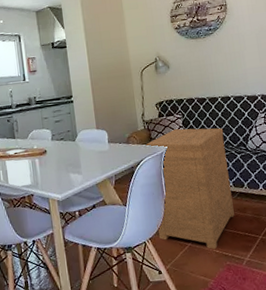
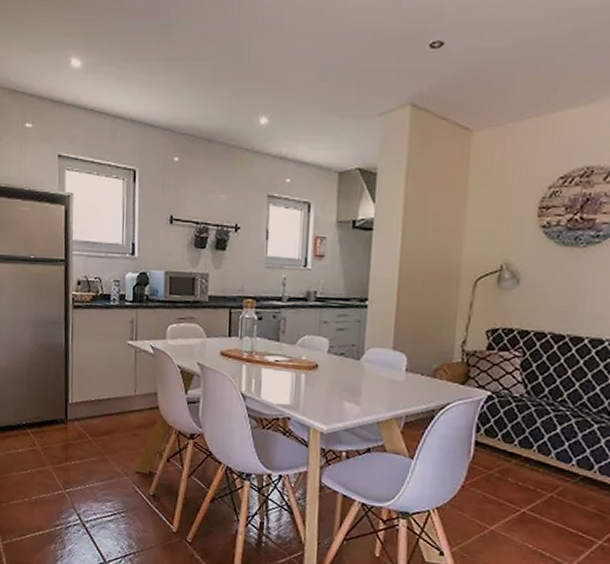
nightstand: present [145,127,234,249] -> none [450,371,582,542]

